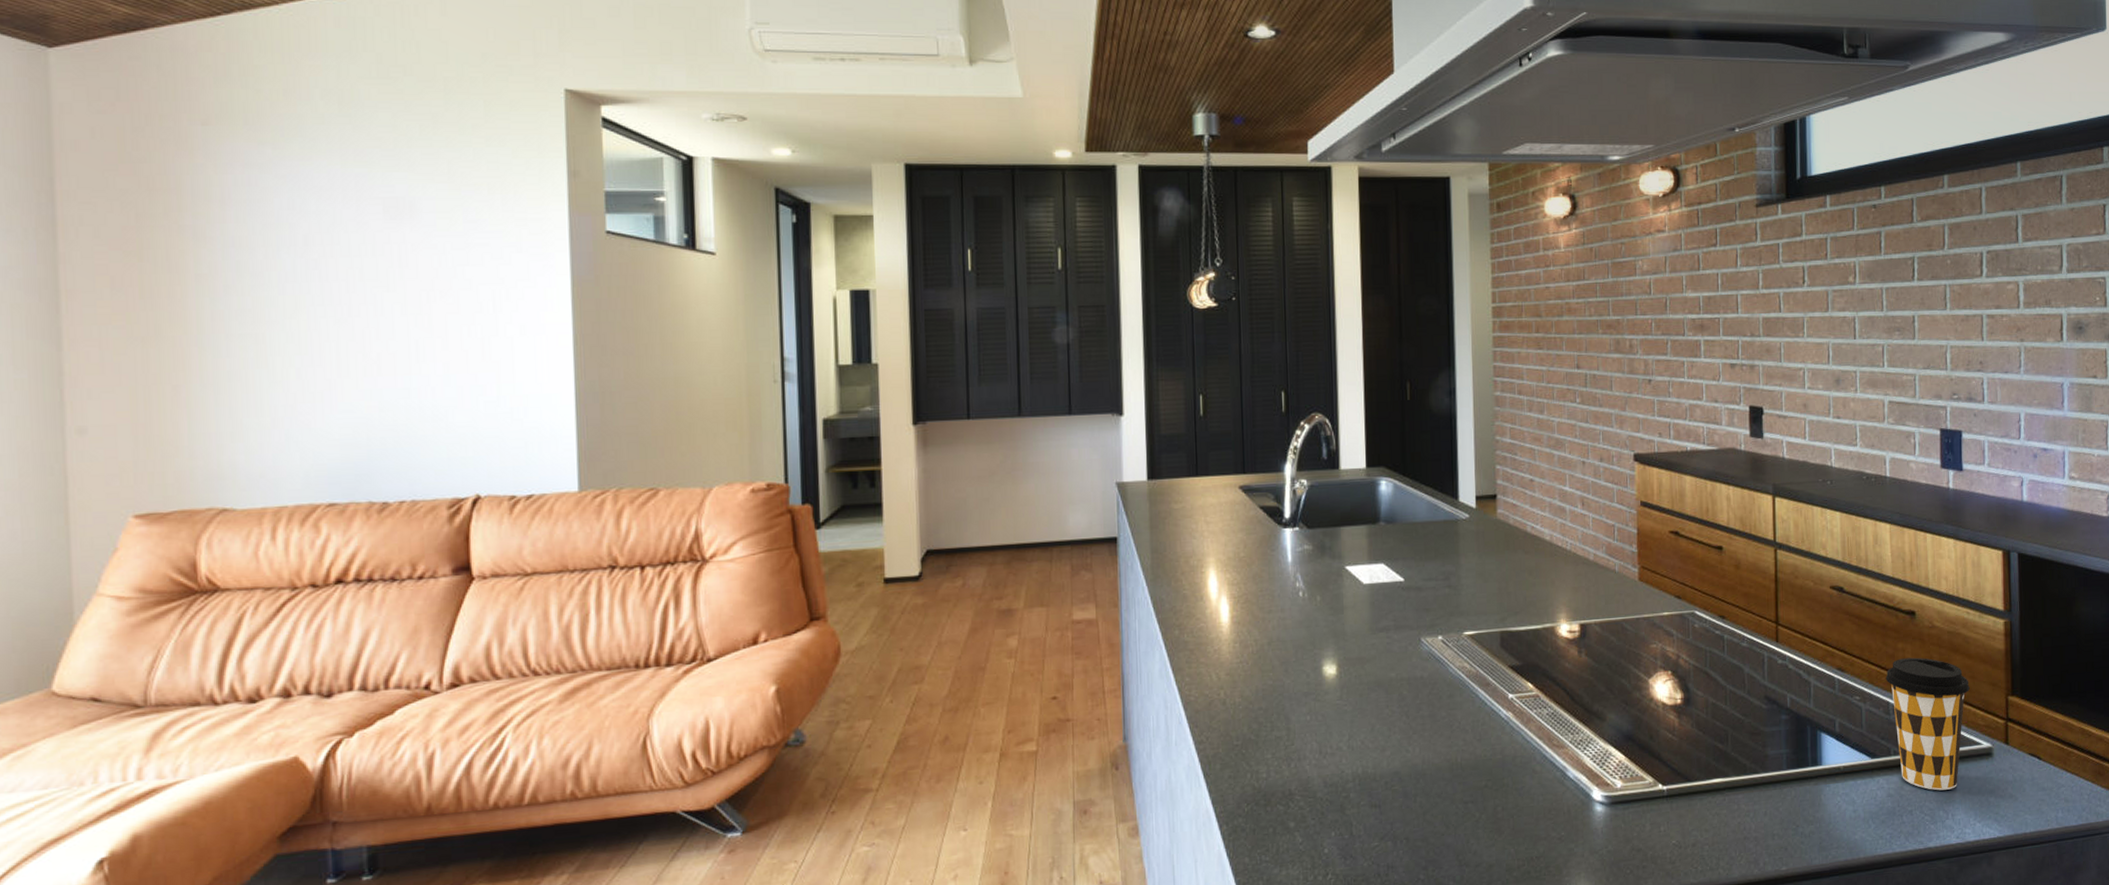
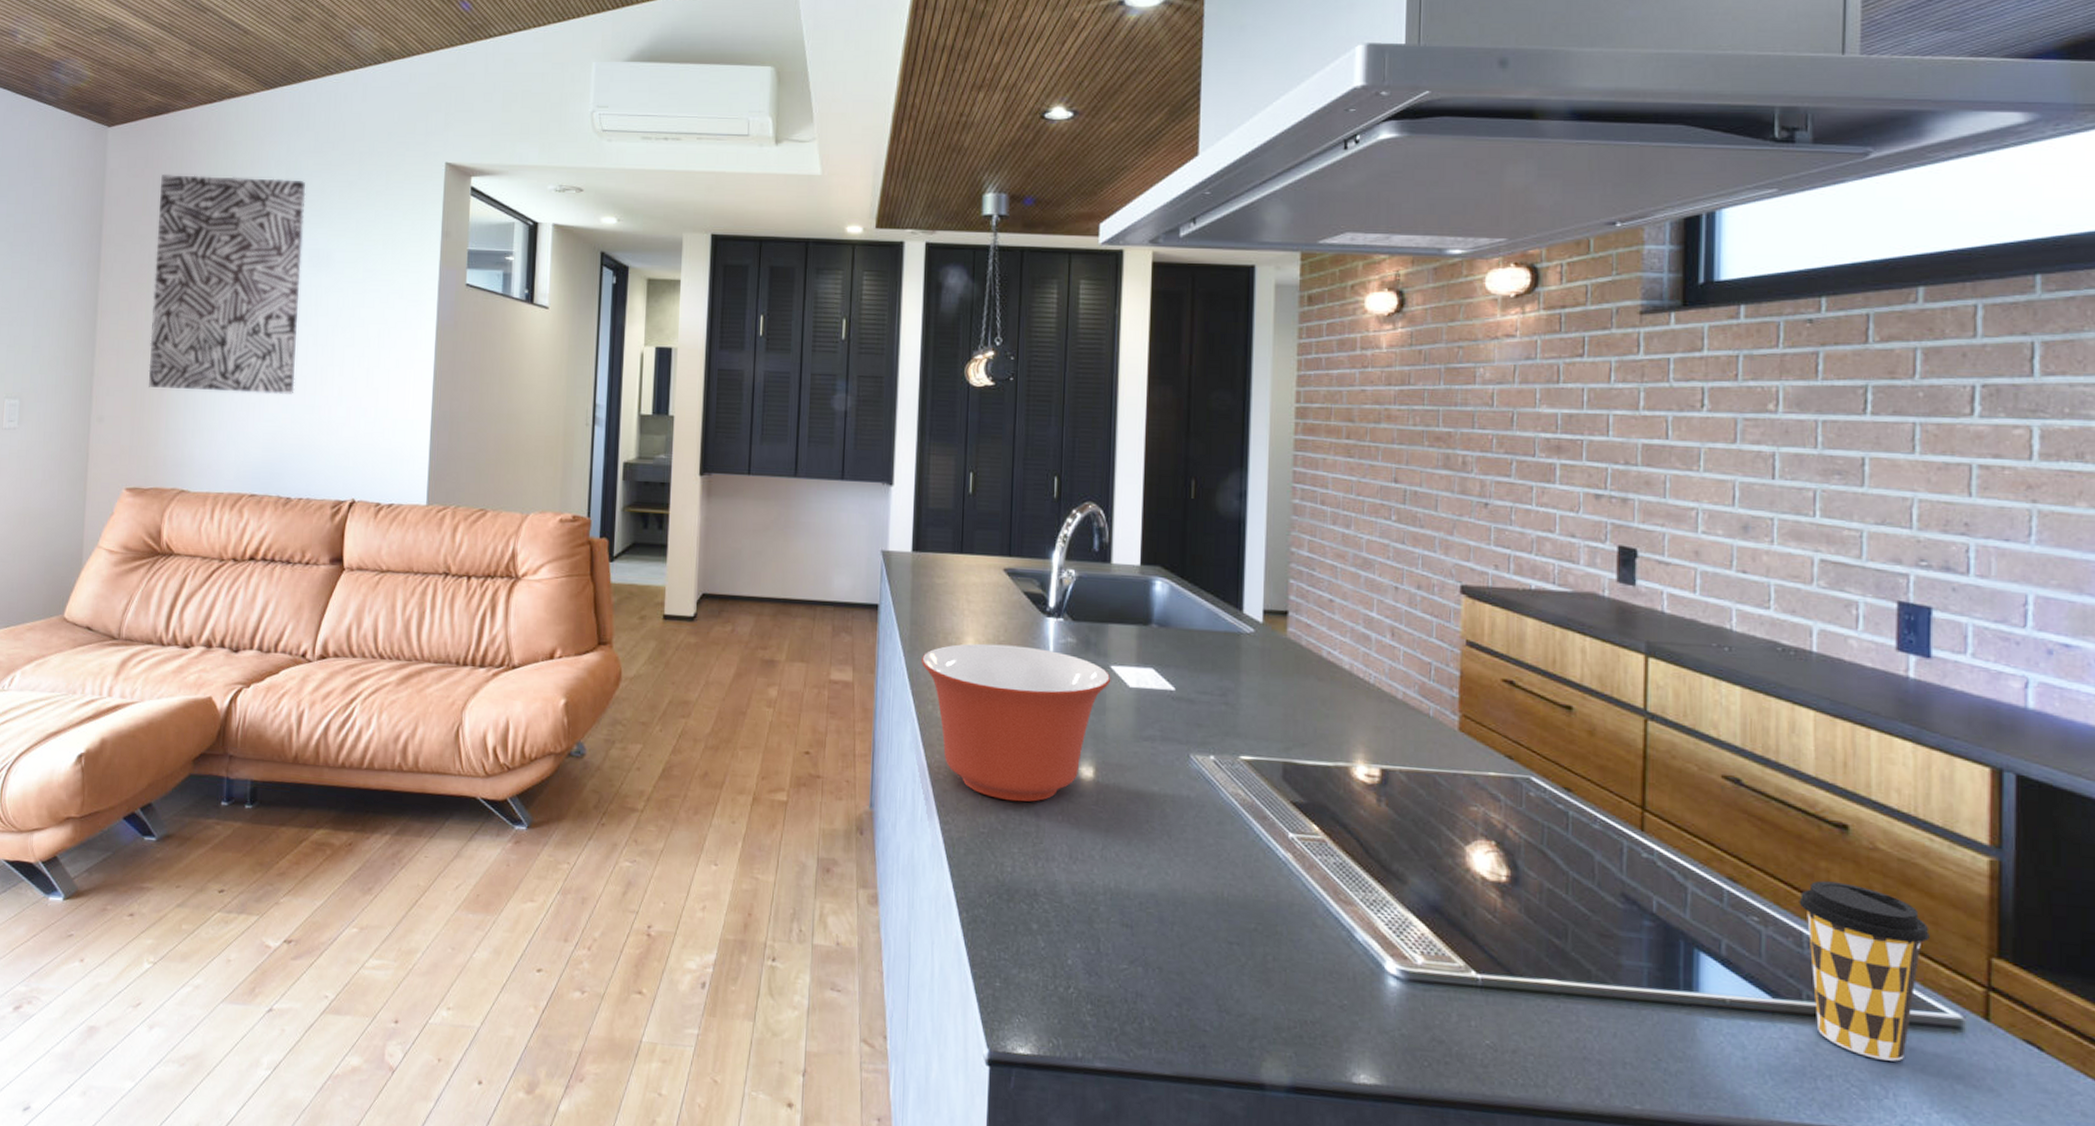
wall art: none [144,109,380,384] -> present [148,175,306,394]
mixing bowl: none [1164,559,1347,711] -> present [920,643,1111,802]

